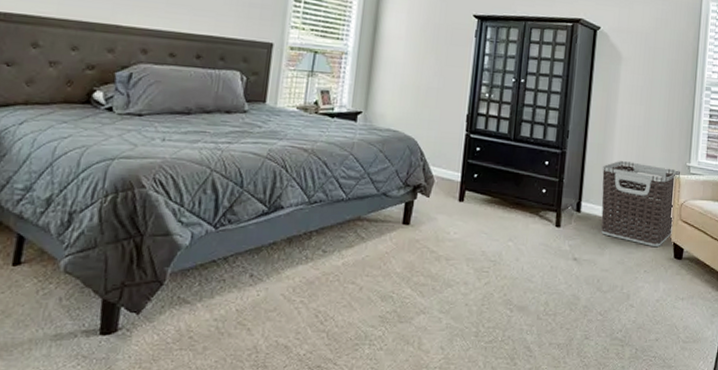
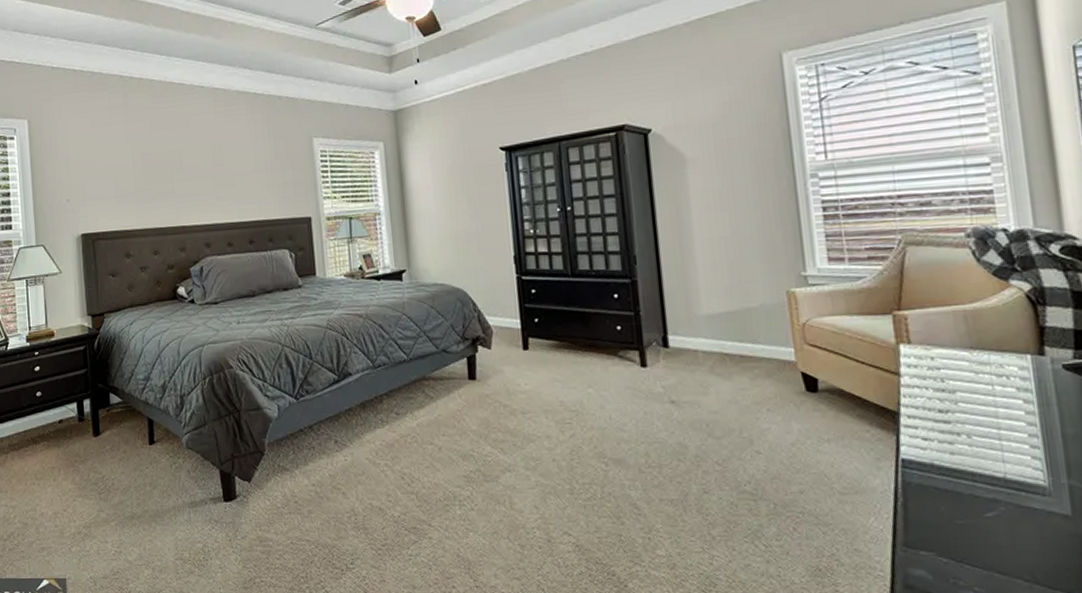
clothes hamper: present [601,161,681,246] -> none [687,281,797,379]

